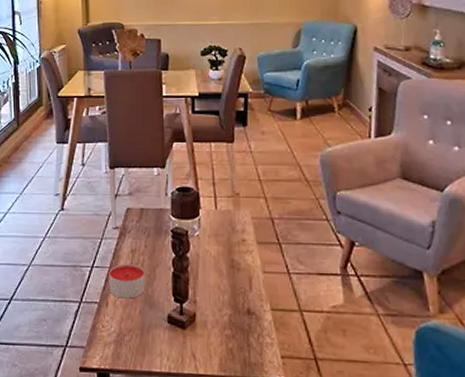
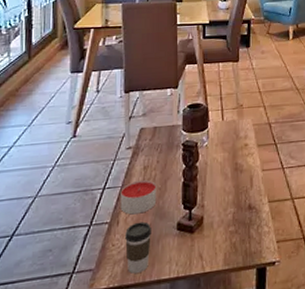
coffee cup: none [115,307,141,361] -> present [125,221,151,274]

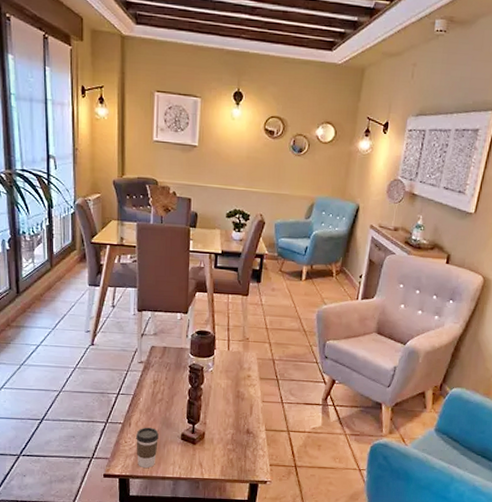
candle: present [120,179,157,215] -> none [132,391,165,420]

